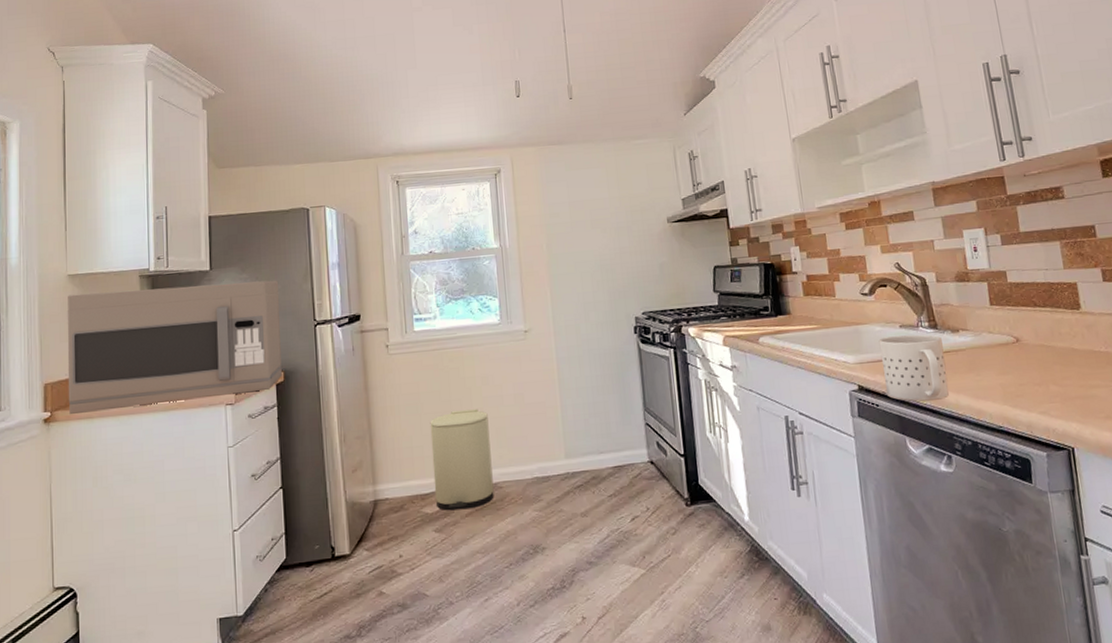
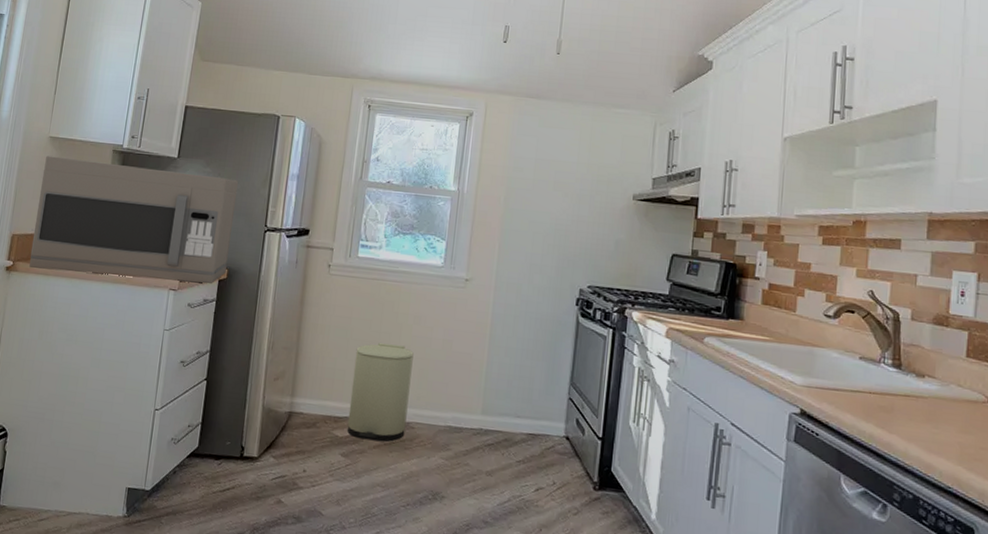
mug: present [878,334,950,402] -> none [829,365,903,445]

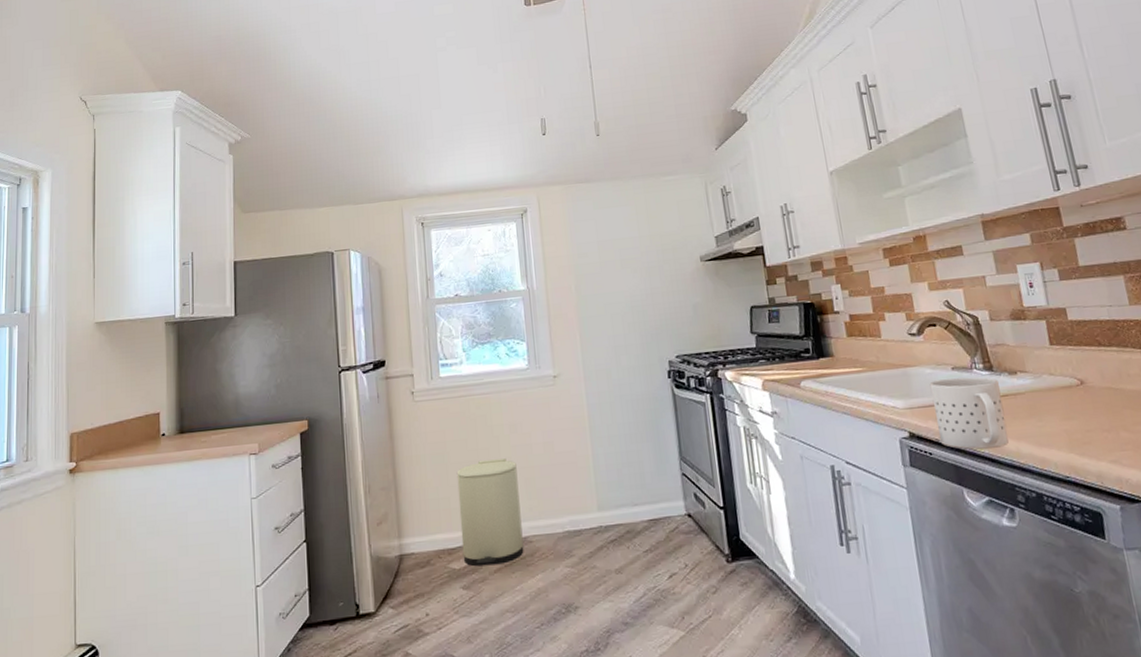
microwave: present [29,155,239,285] -> none [93,325,307,466]
mug: none [829,365,903,445] -> present [929,377,1010,450]

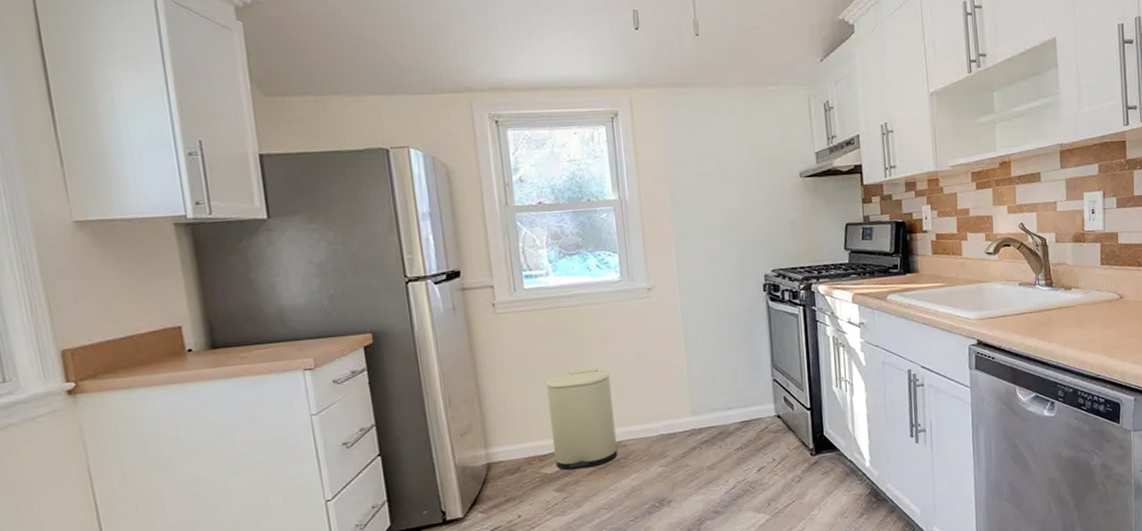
mug: present [929,377,1010,450] -> none [999,292,1058,355]

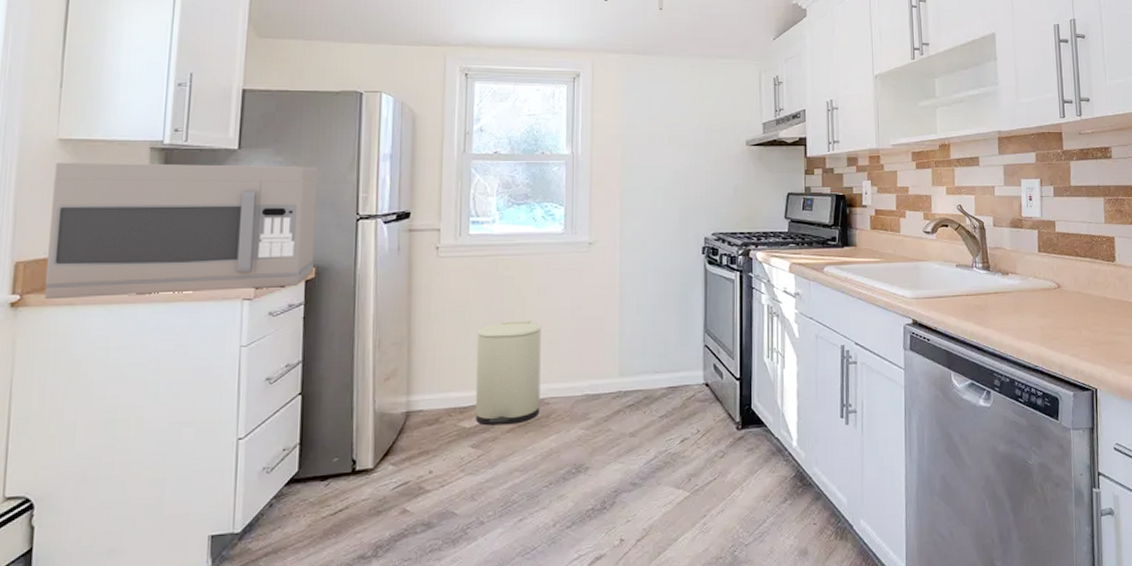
microwave: none [77,231,371,385] -> present [44,162,319,300]

